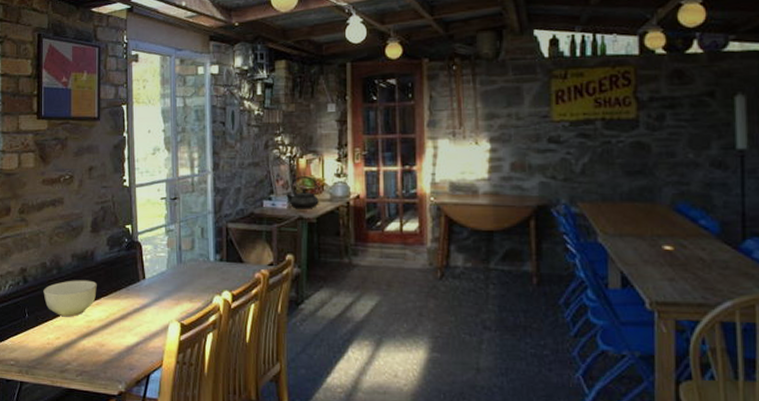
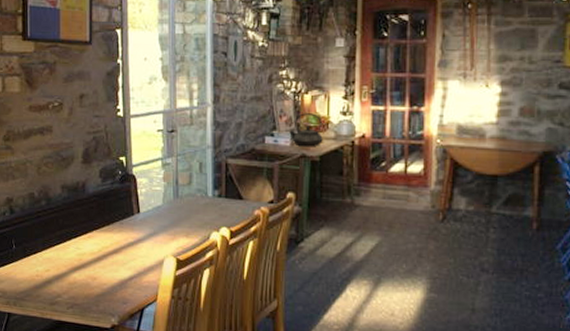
bowl: present [43,280,97,317] -> none [31,212,89,250]

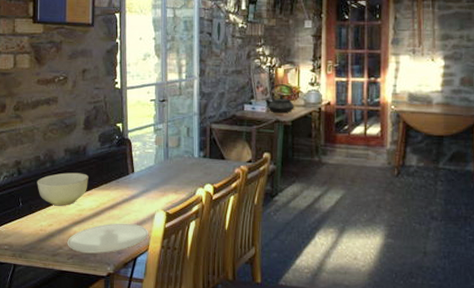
bowl: none [31,212,89,250] -> present [37,172,88,206]
plate: none [66,269,157,304] -> present [67,223,149,254]

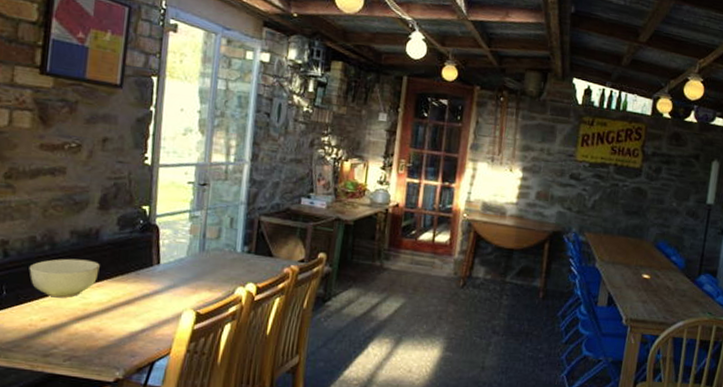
plate: present [67,223,149,254] -> none [64,321,173,356]
teapot: present [265,84,294,113] -> none [326,179,359,211]

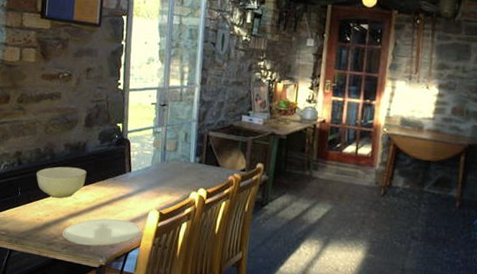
plate: none [64,321,173,356] -> present [62,218,142,247]

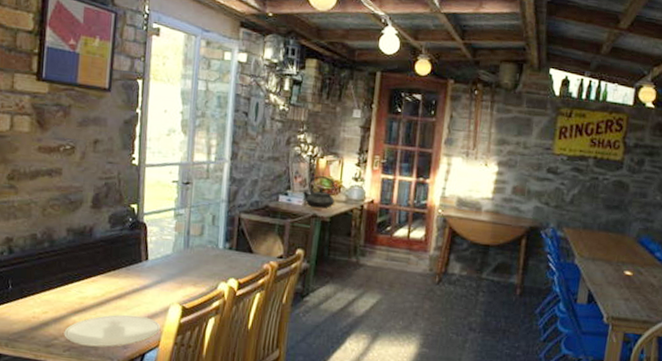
bowl: present [36,166,87,198] -> none [31,254,94,292]
teapot: none [263,98,291,127] -> present [303,176,335,208]

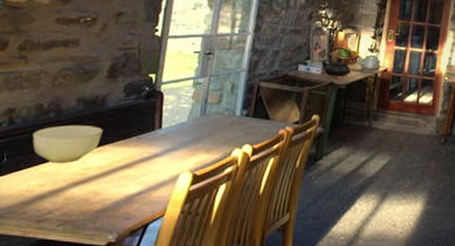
bowl: none [31,254,94,292] -> present [32,124,103,163]
plate: present [64,314,161,348] -> none [60,184,169,220]

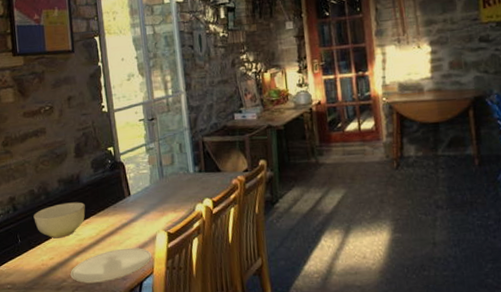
plate: none [60,184,169,220] -> present [70,247,152,284]
teapot: present [321,47,352,77] -> none [255,88,285,119]

